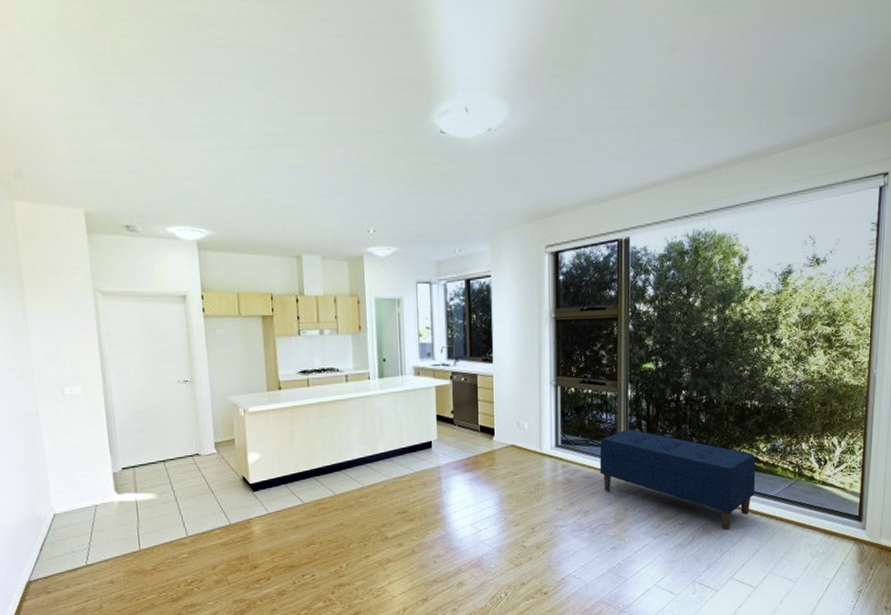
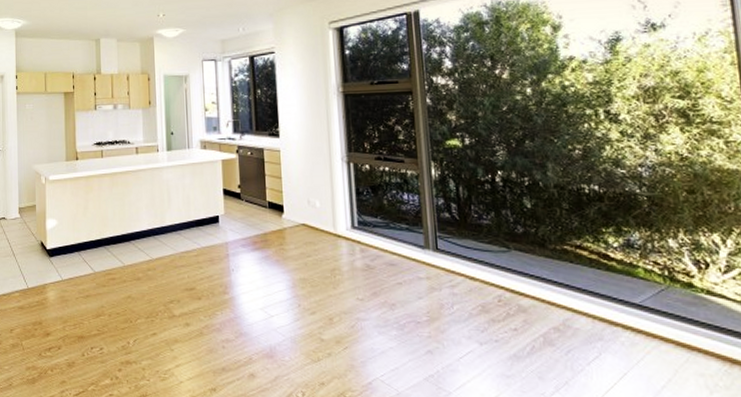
bench: present [600,429,756,531] -> none [402,212,610,344]

